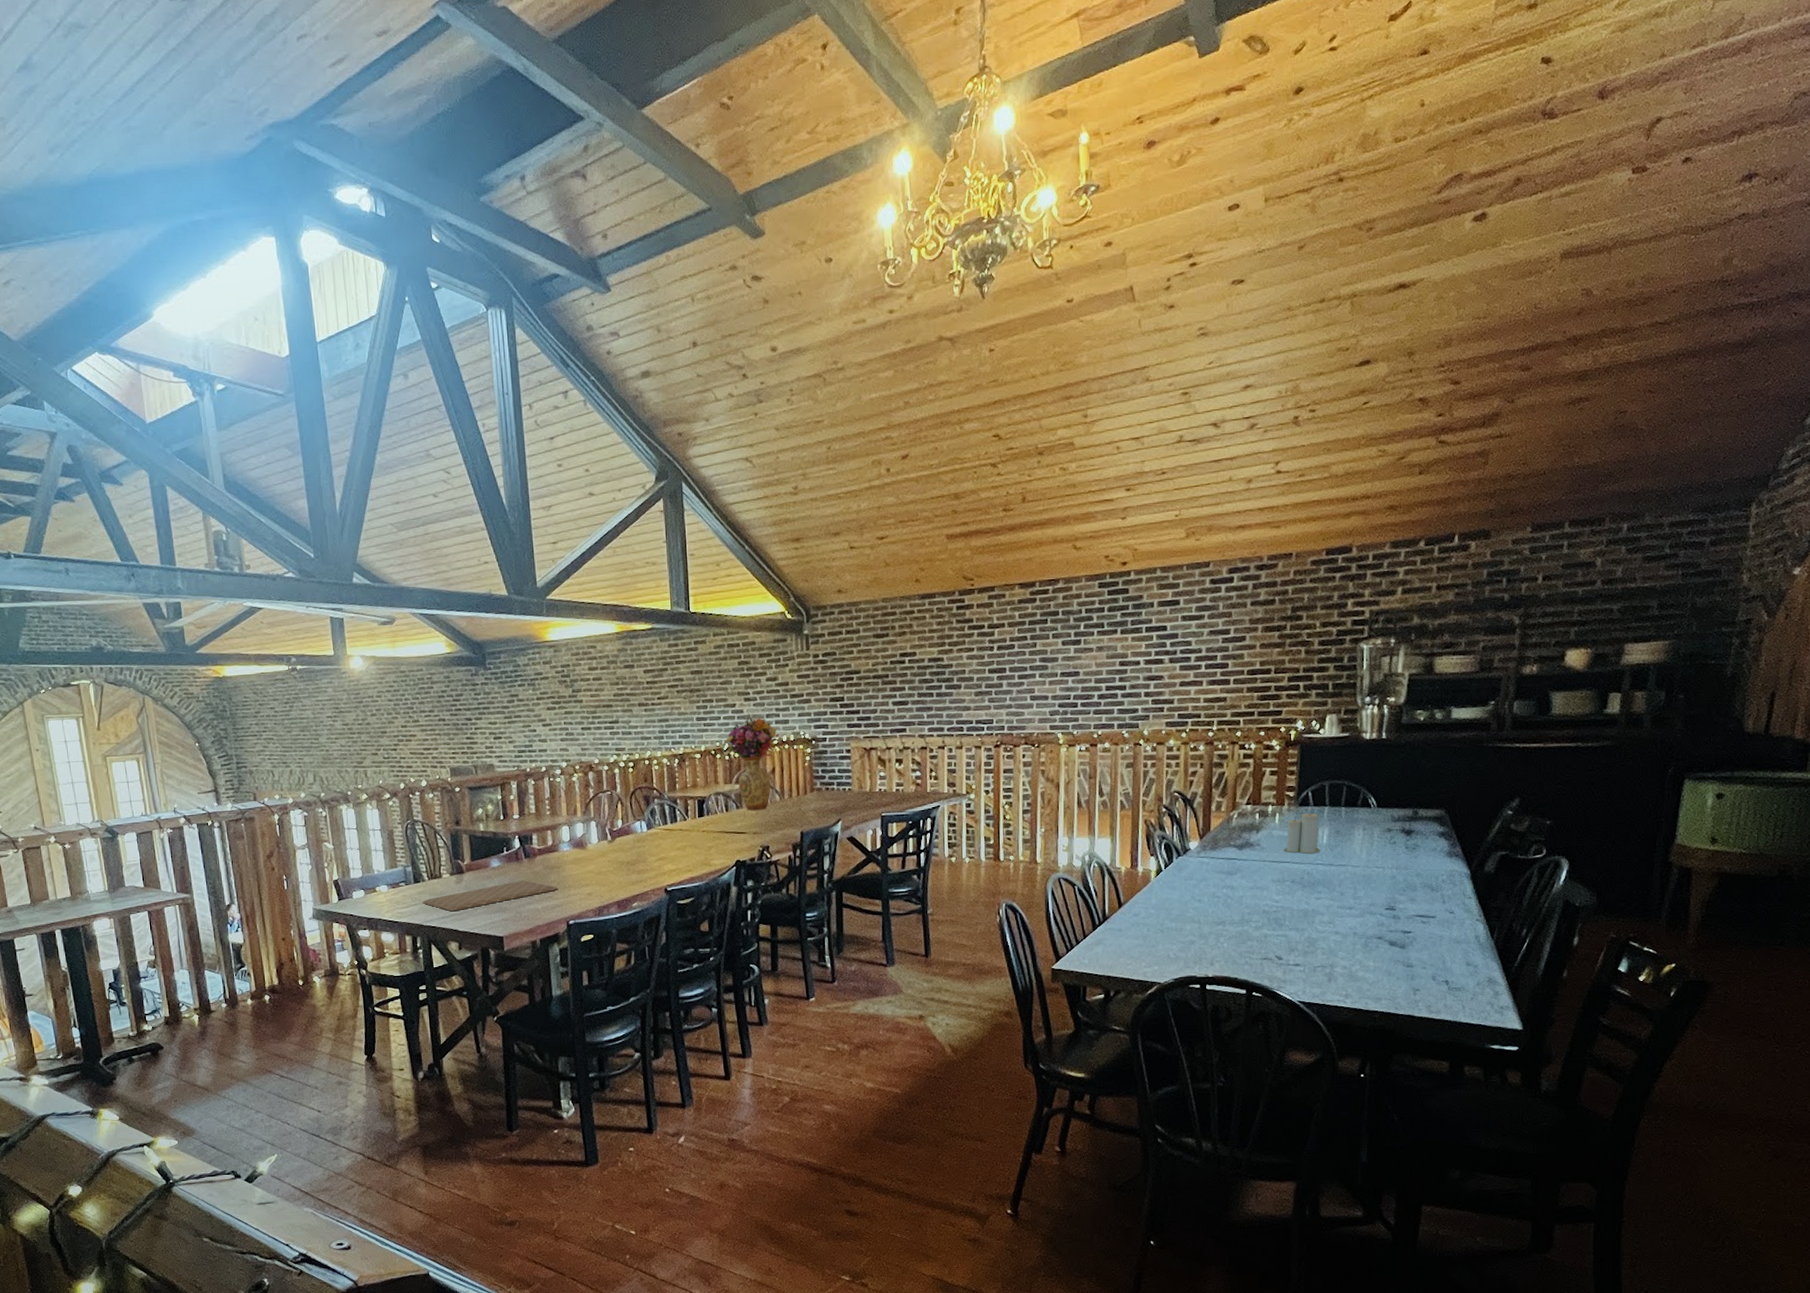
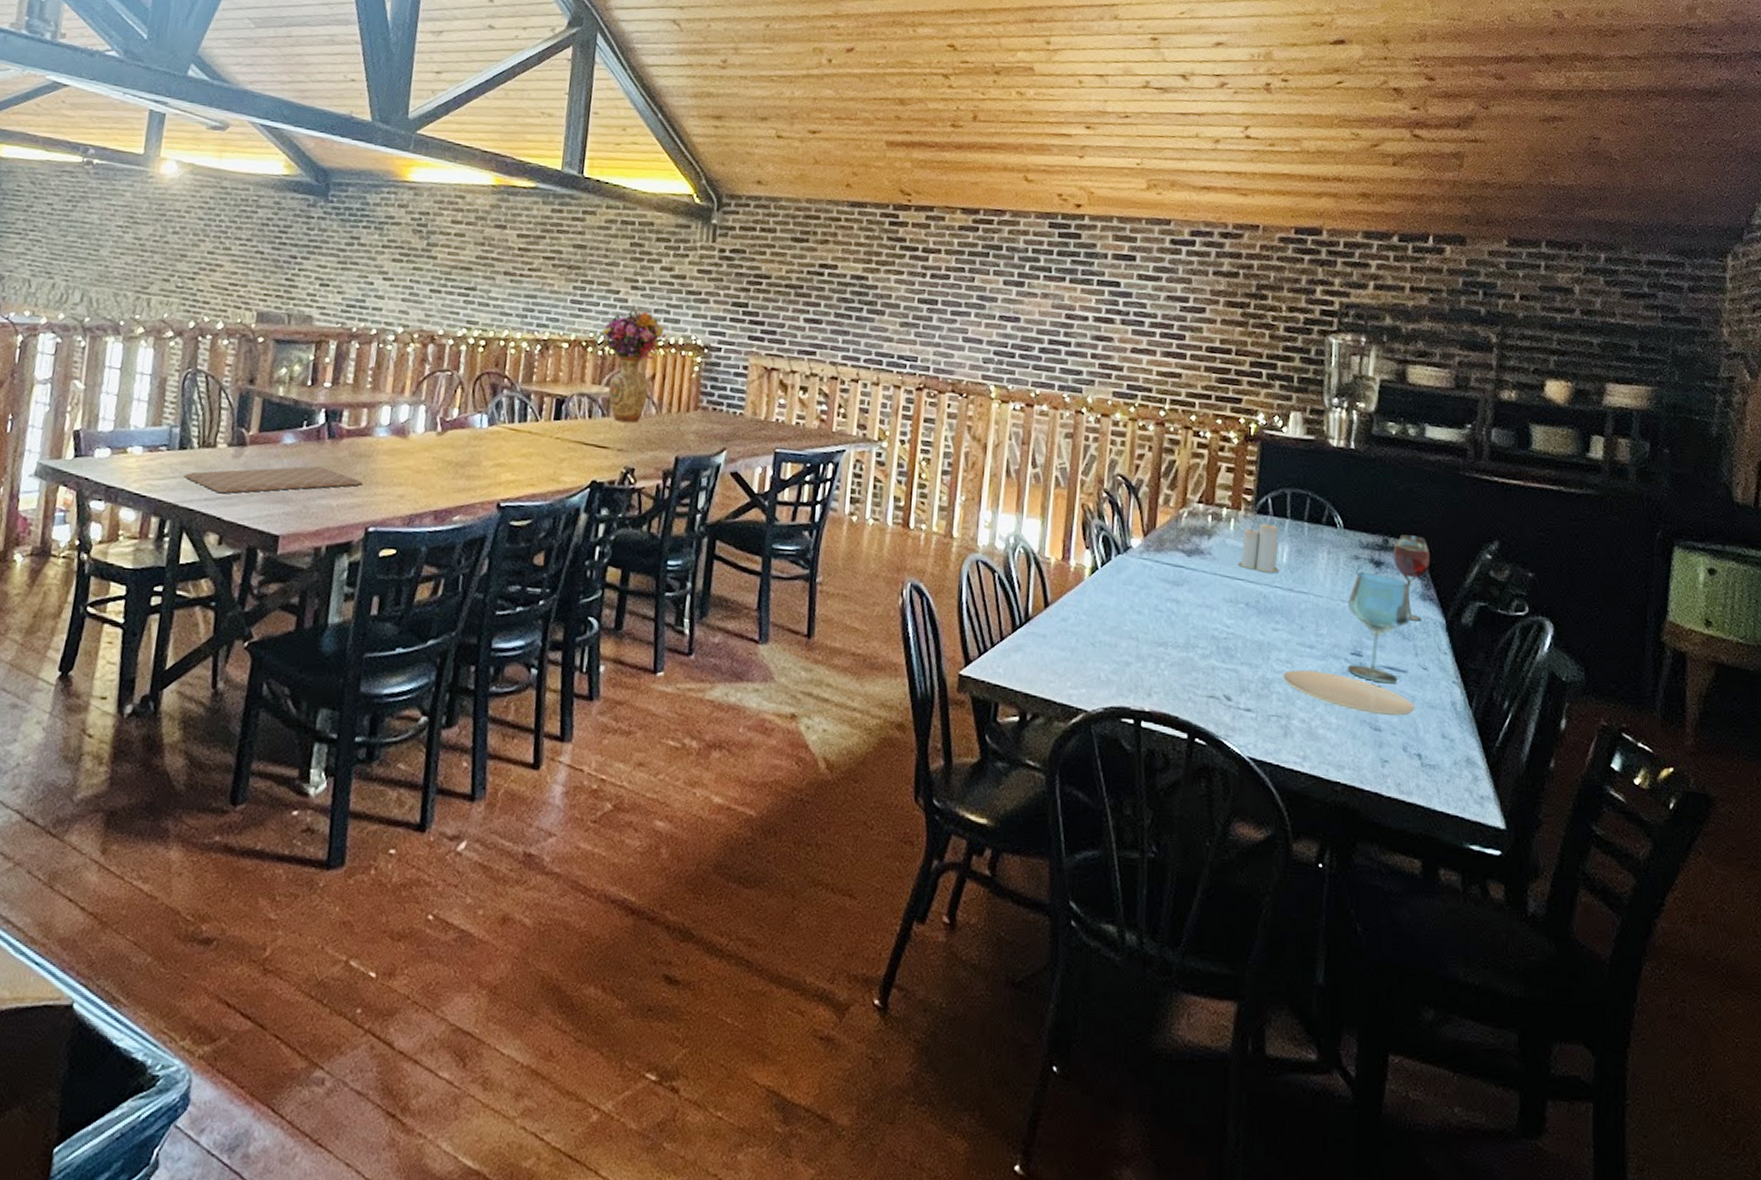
plate: none [1326,927,1443,954] -> present [1283,669,1415,716]
wine glass: none [1381,841,1439,929] -> present [1347,573,1411,684]
wineglass: none [1422,804,1457,875] -> present [1392,534,1431,621]

